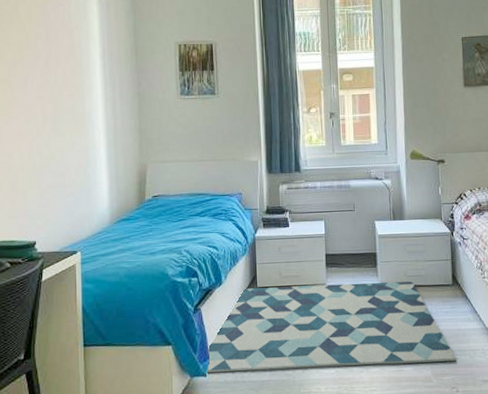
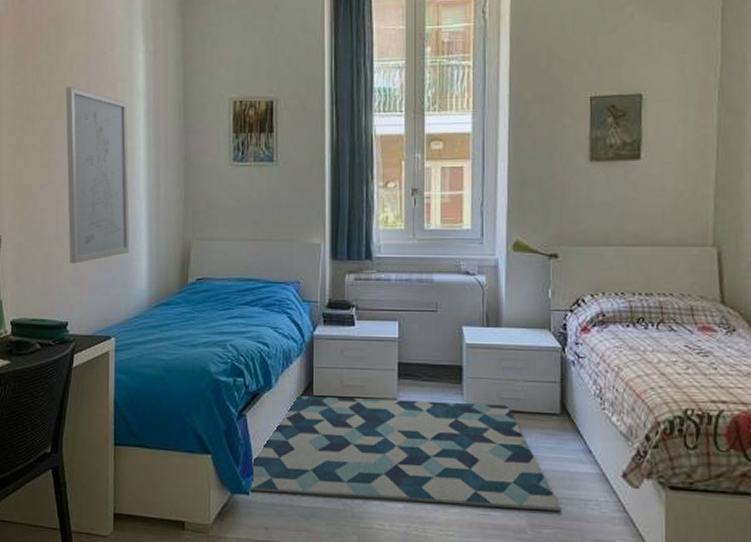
wall art: none [26,34,92,190] -> present [65,87,130,264]

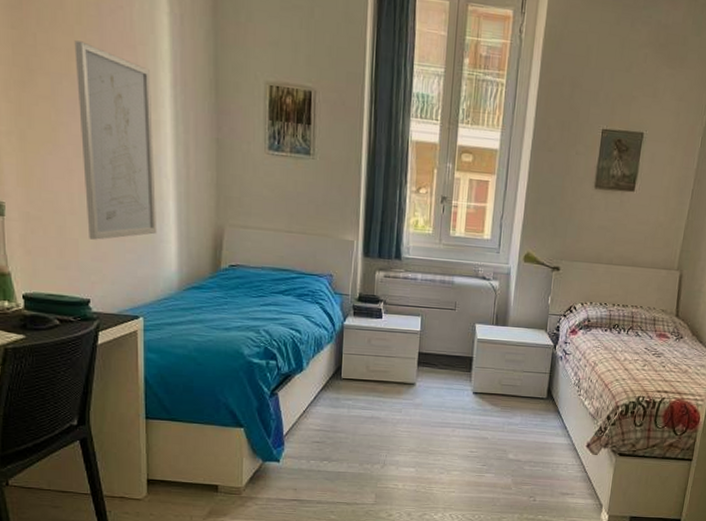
rug: present [248,396,561,512] -> none [279,378,539,473]

